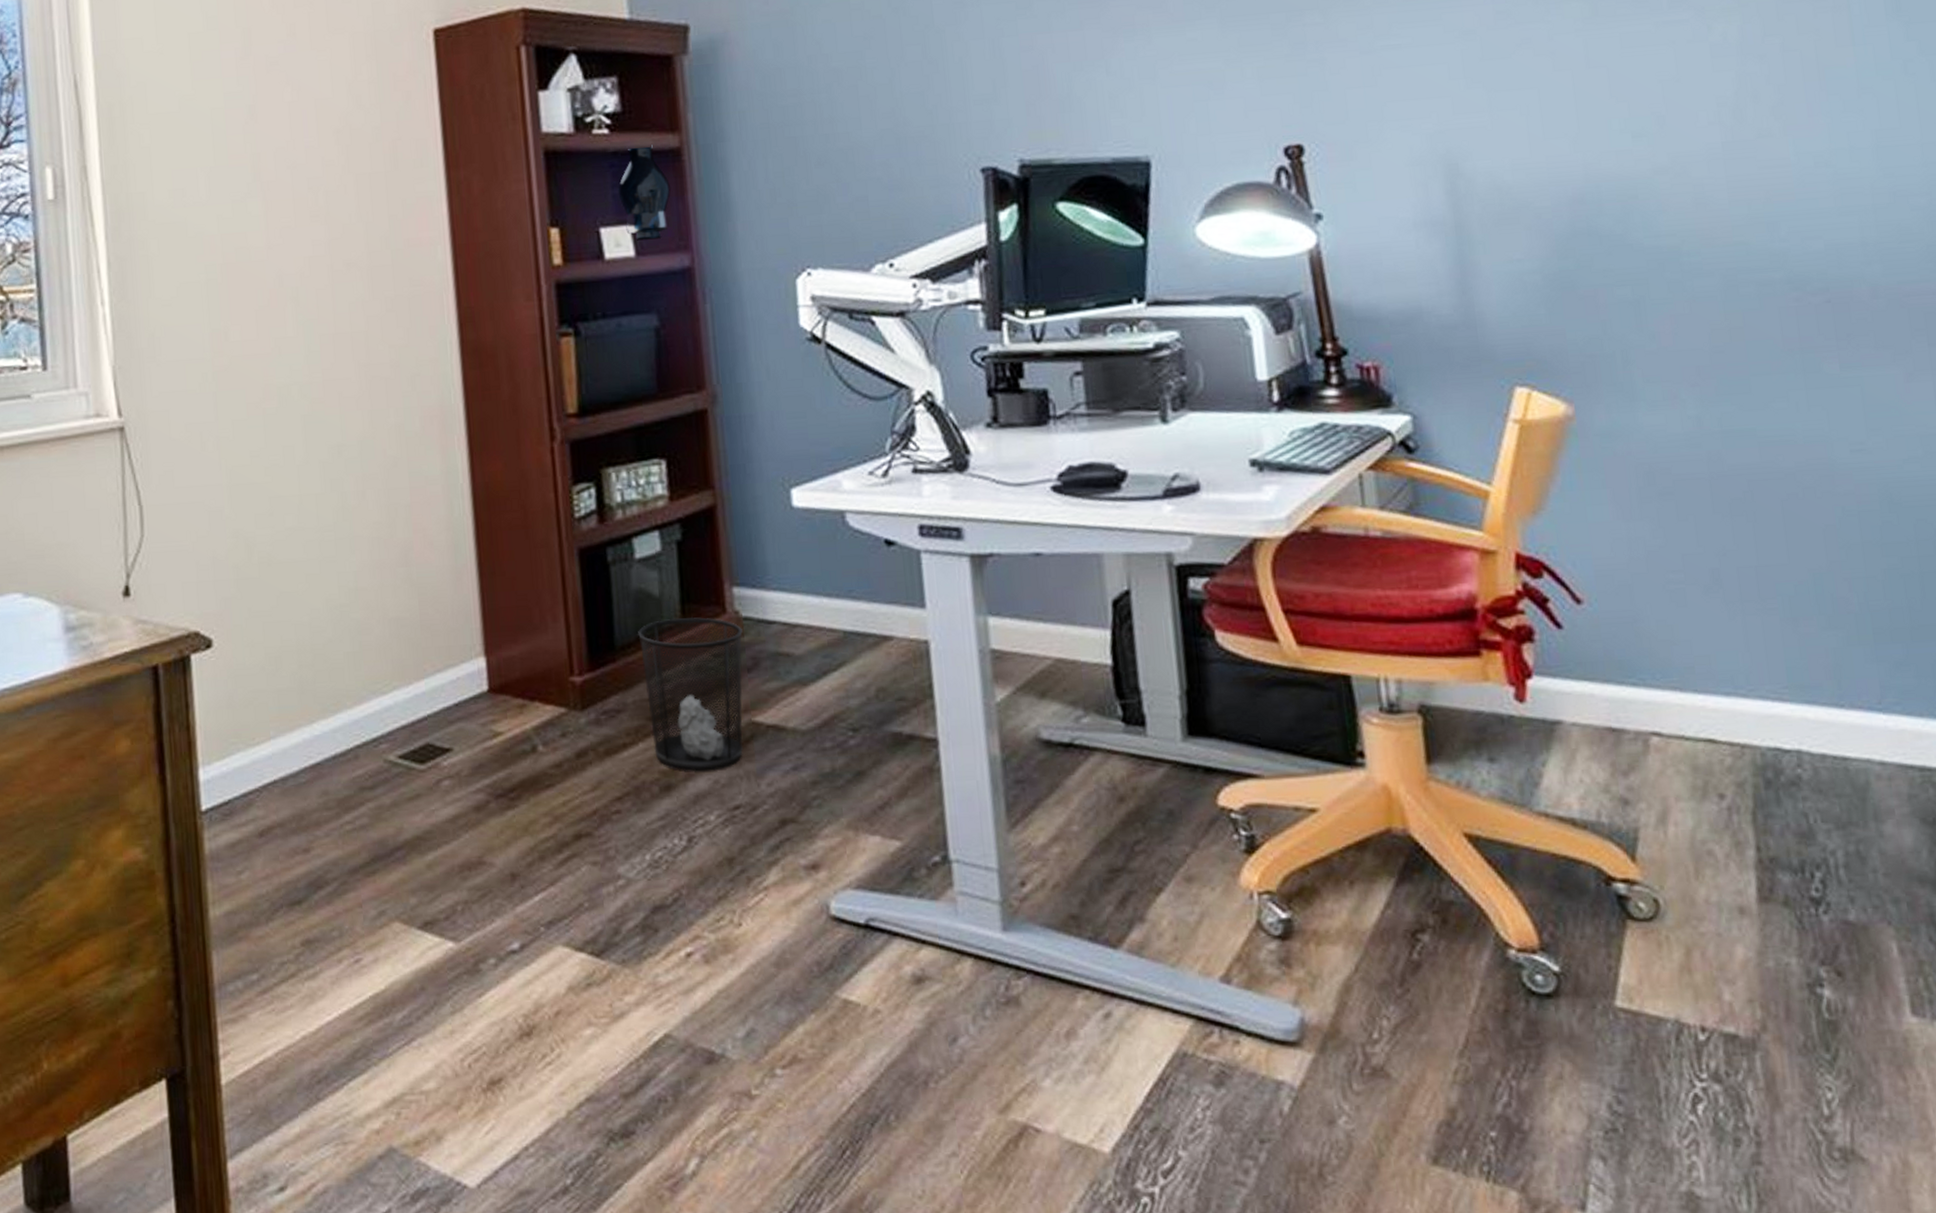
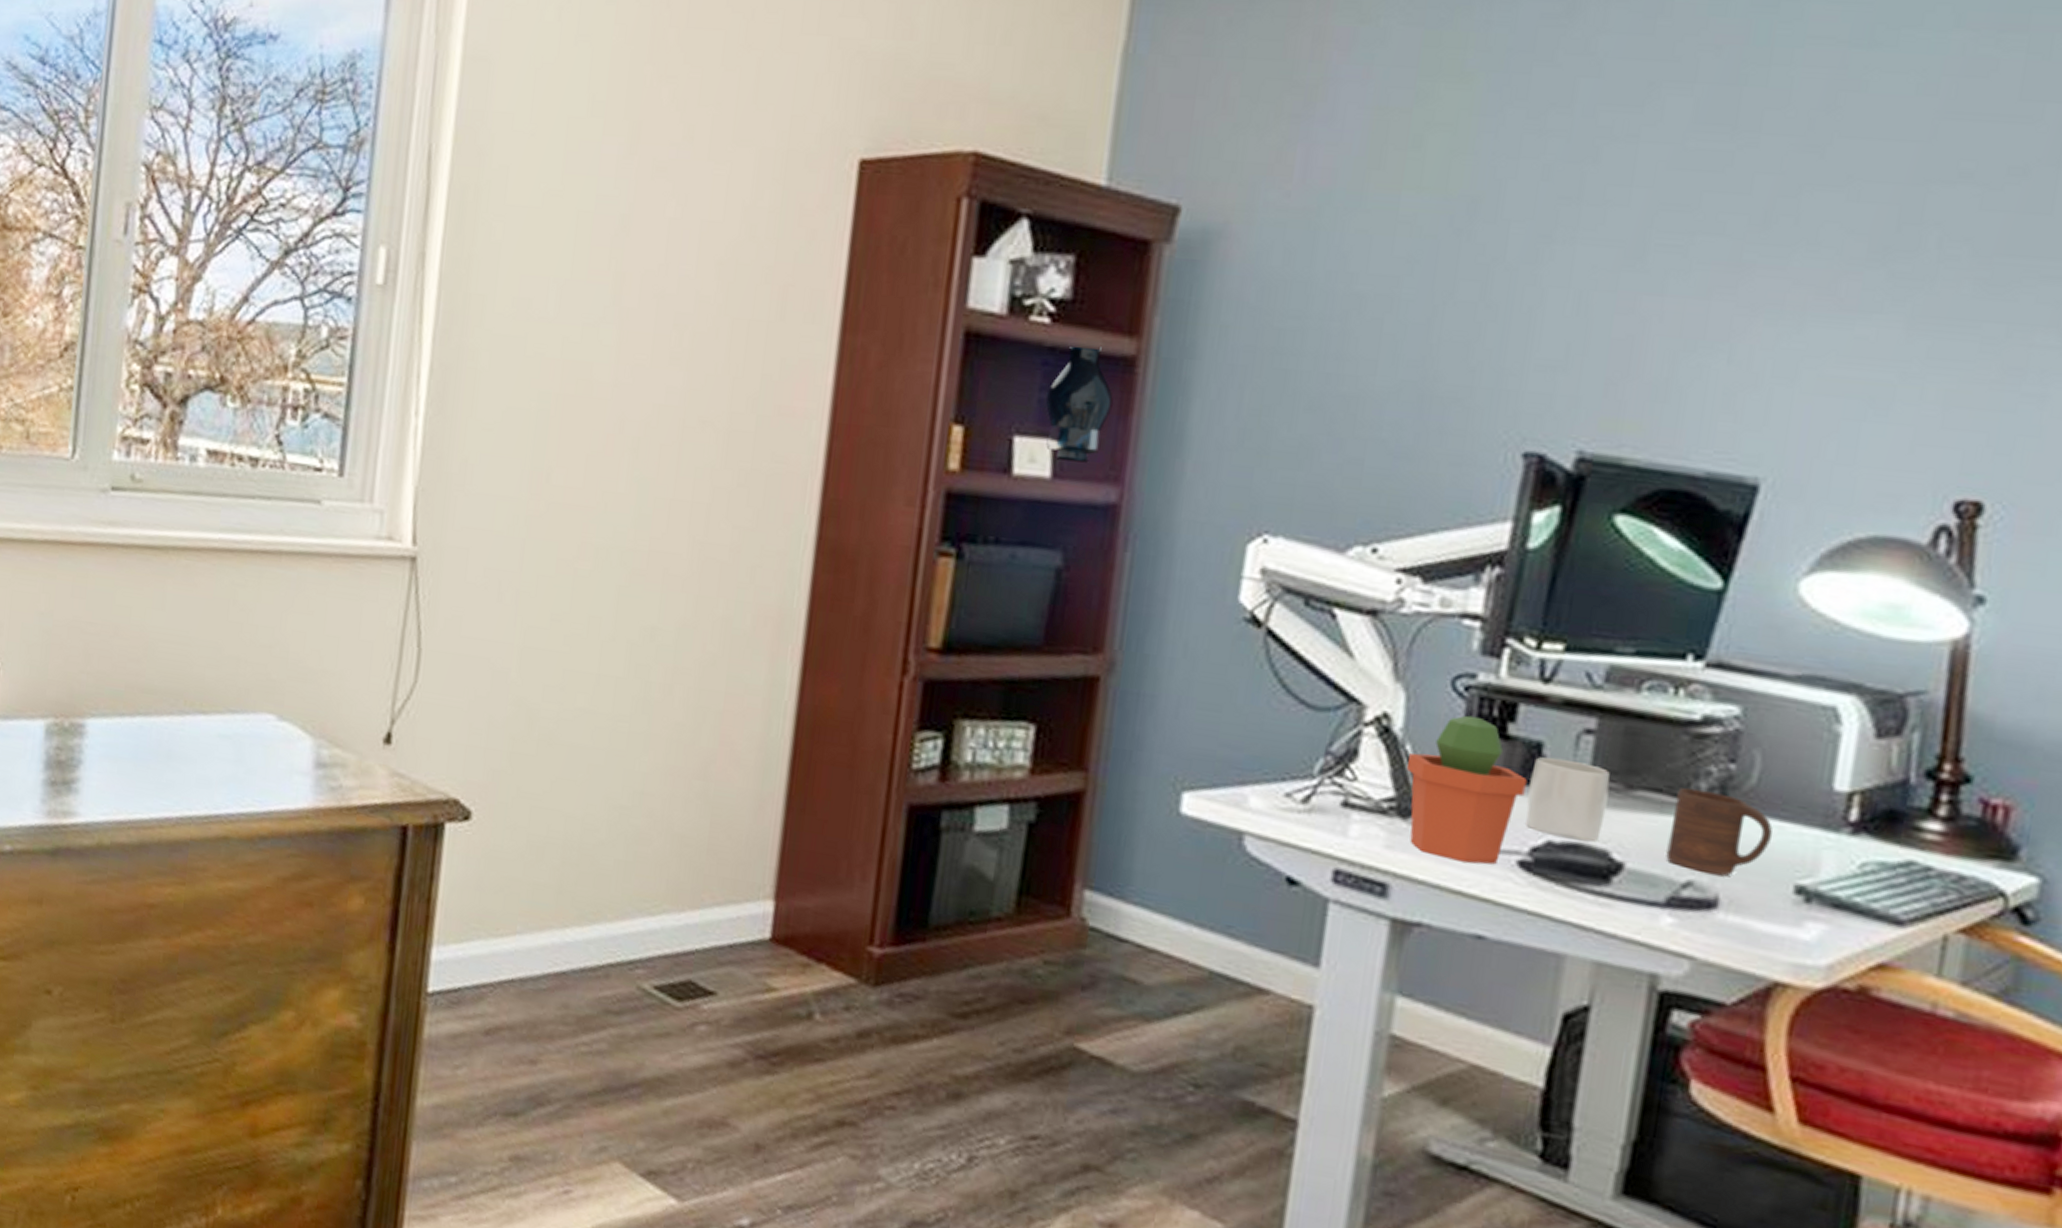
waste bin: present [638,616,743,771] -> none [950,906,1086,1091]
succulent plant: none [953,379,1044,498] -> present [1407,715,1527,865]
mug: none [1044,398,1105,462] -> present [1526,756,1611,842]
cup: none [1151,400,1225,465] -> present [1666,787,1773,876]

